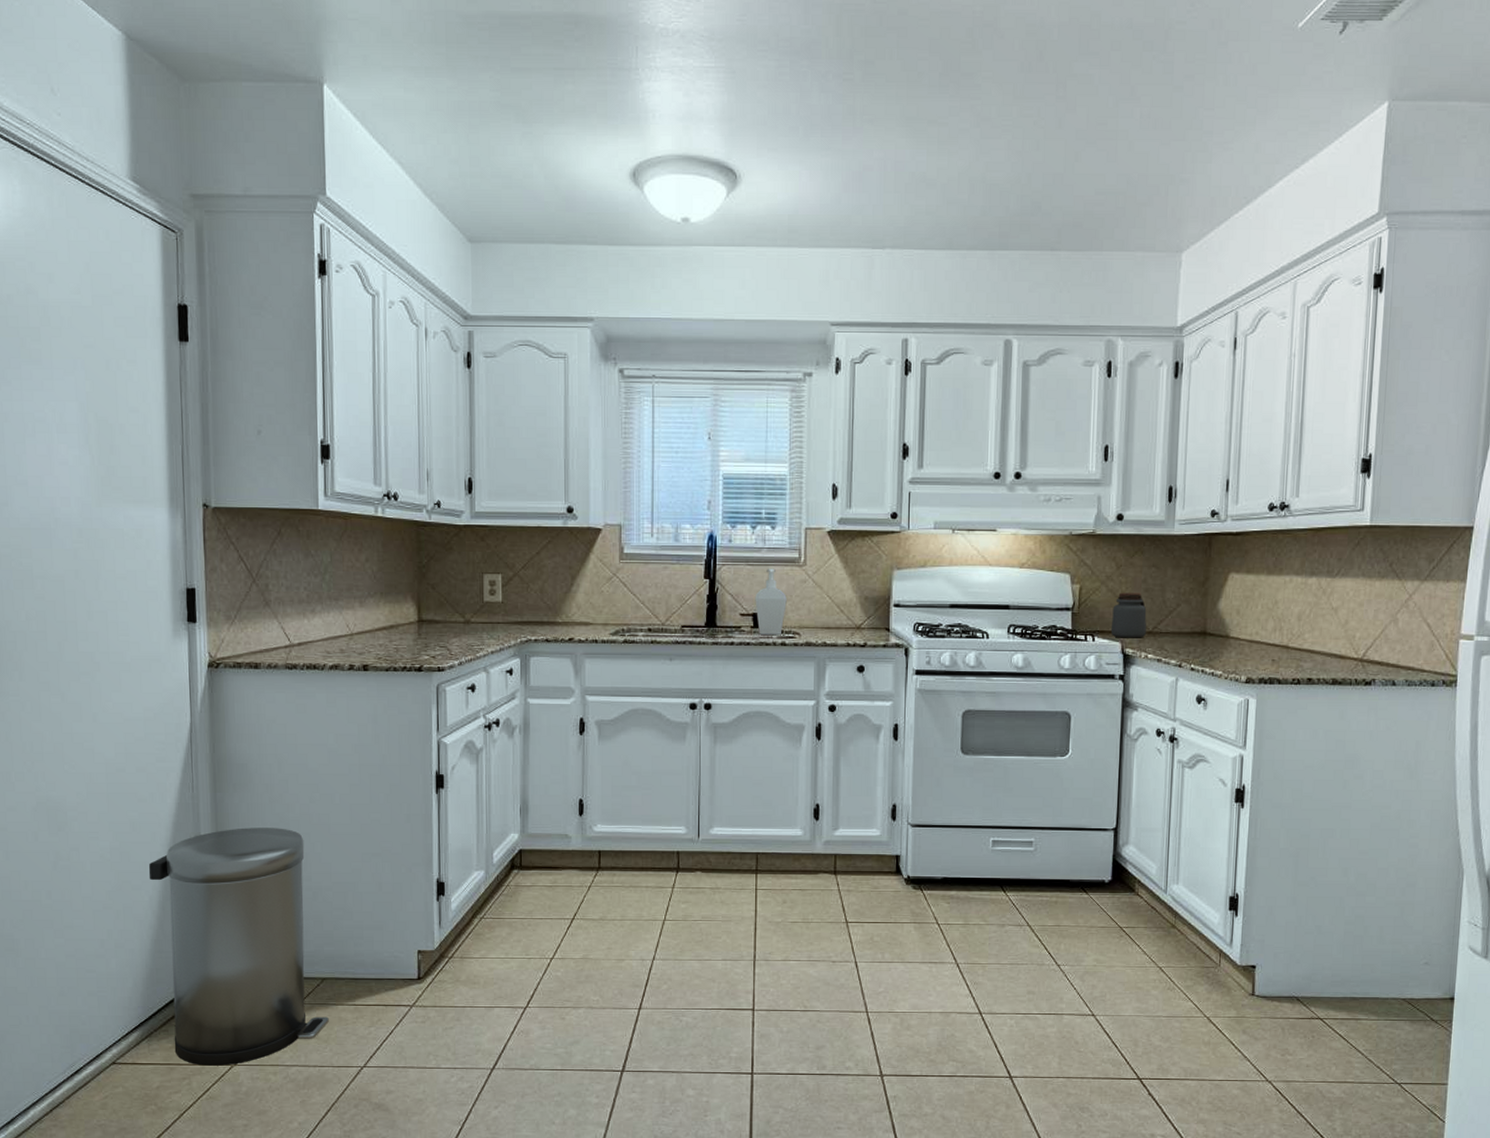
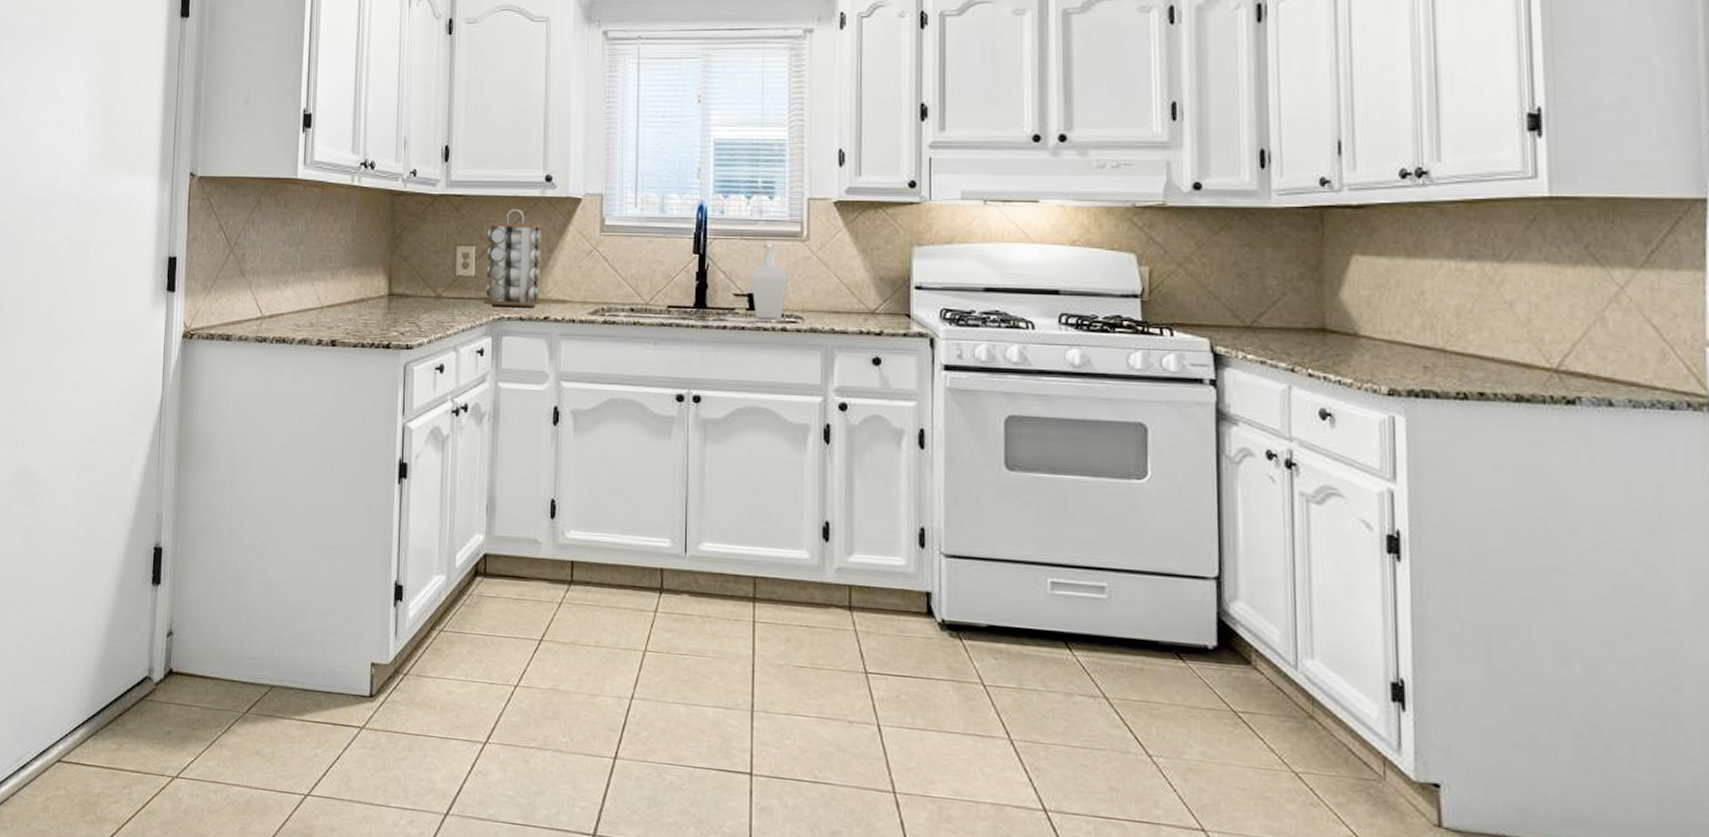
pedal bin: present [148,828,329,1066] -> none [109,509,275,777]
spice rack: none [511,538,567,630] -> present [483,208,544,308]
jar: present [1110,592,1147,638] -> none [1194,277,1242,334]

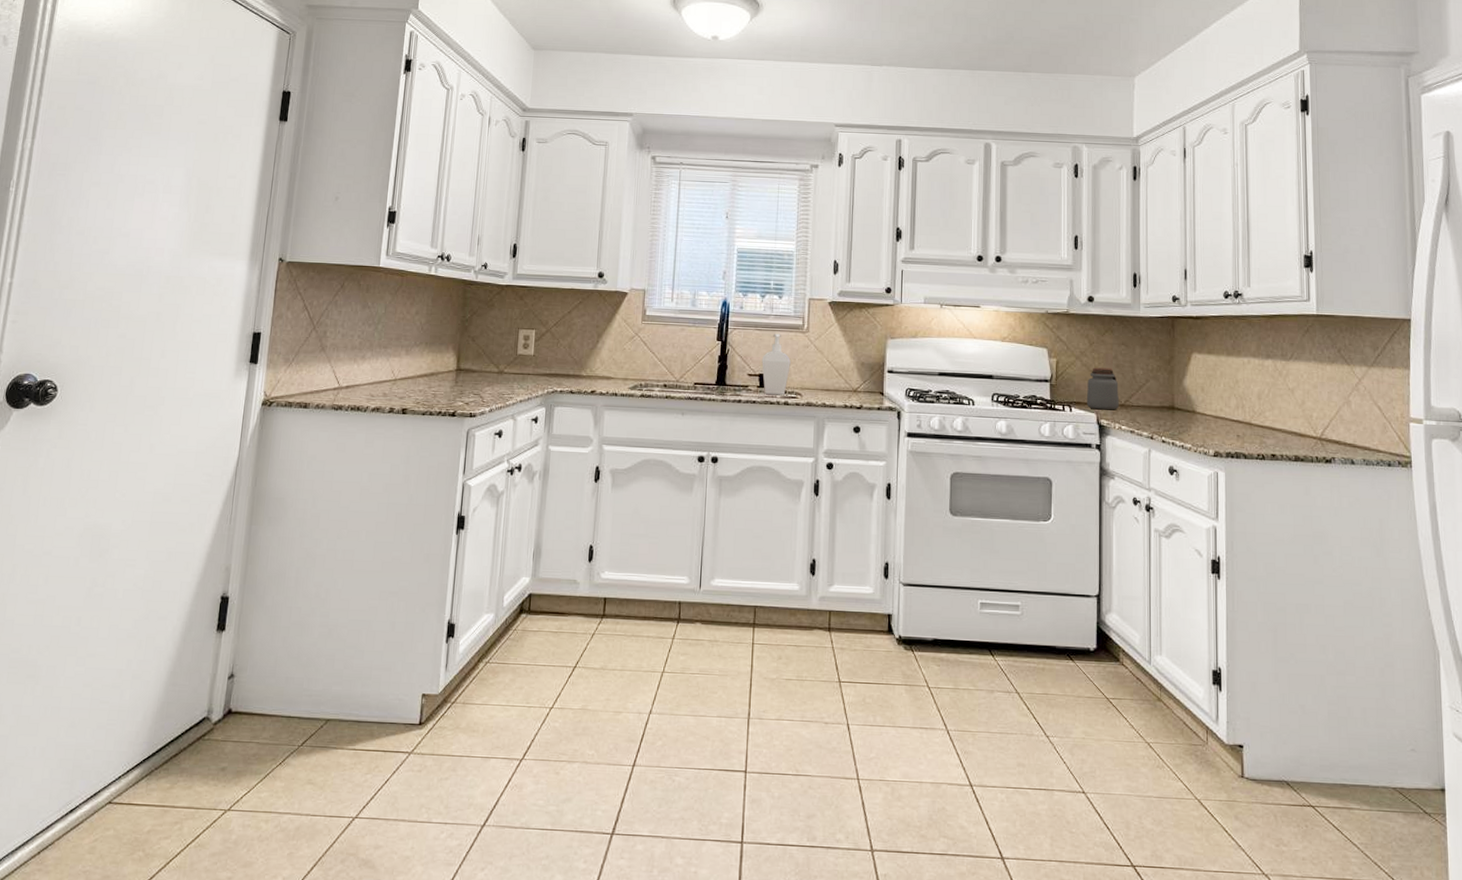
spice rack: present [483,208,544,308] -> none [540,299,595,383]
jar: none [1194,277,1242,334] -> present [1086,367,1119,411]

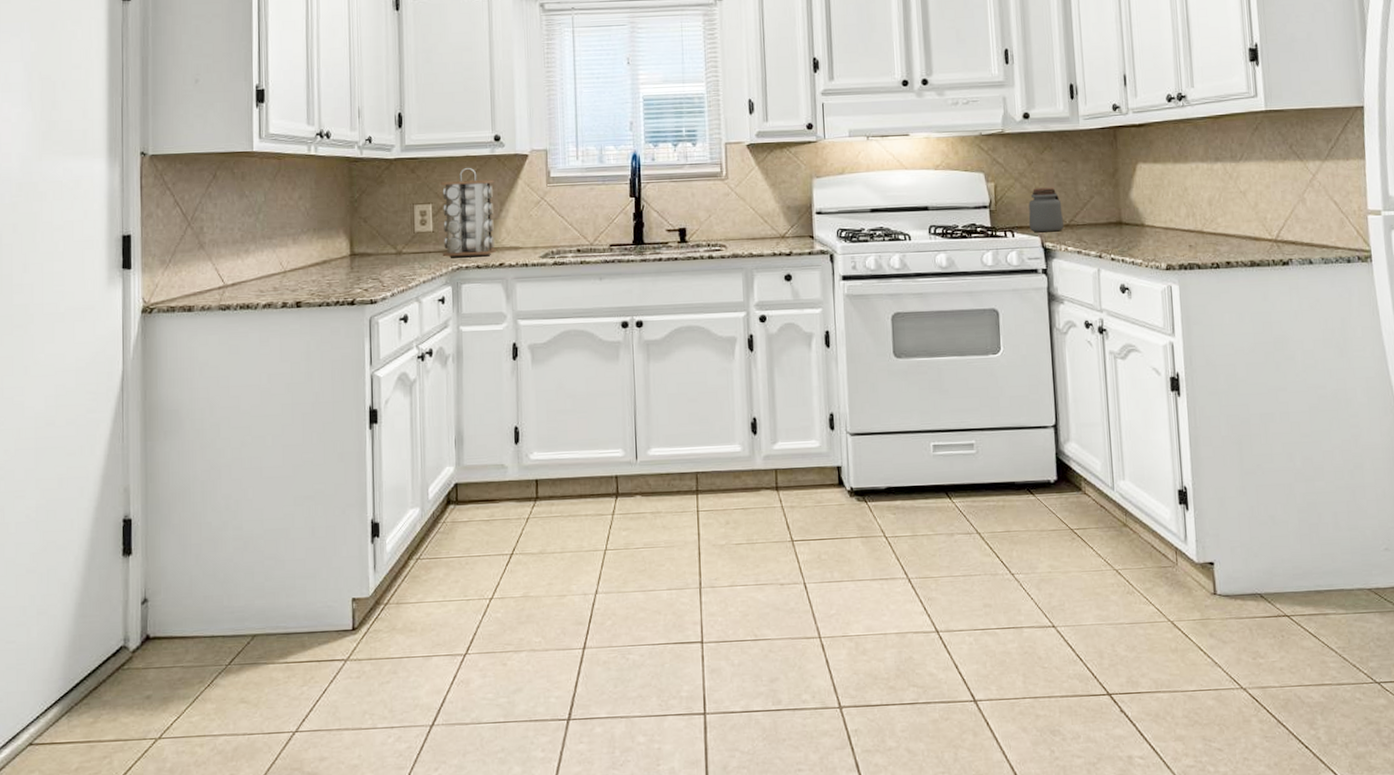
spice rack: none [540,299,595,383] -> present [441,167,497,258]
soap bottle: present [761,333,791,395] -> none [680,183,712,249]

